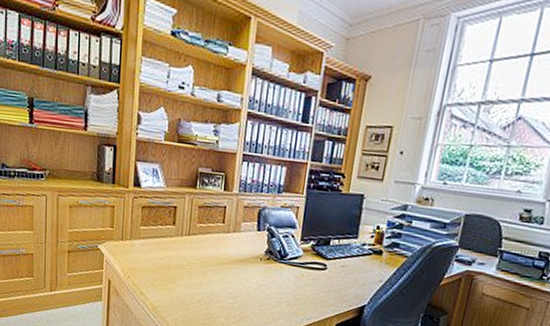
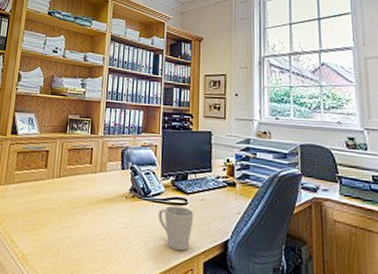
mug: none [293,269,333,313] -> present [158,205,194,251]

